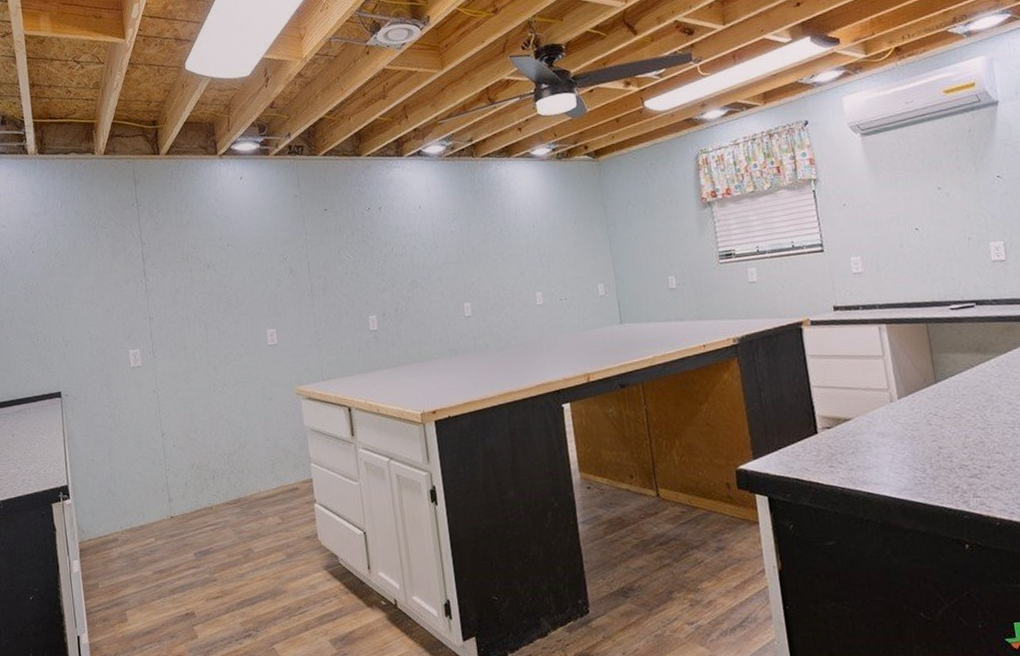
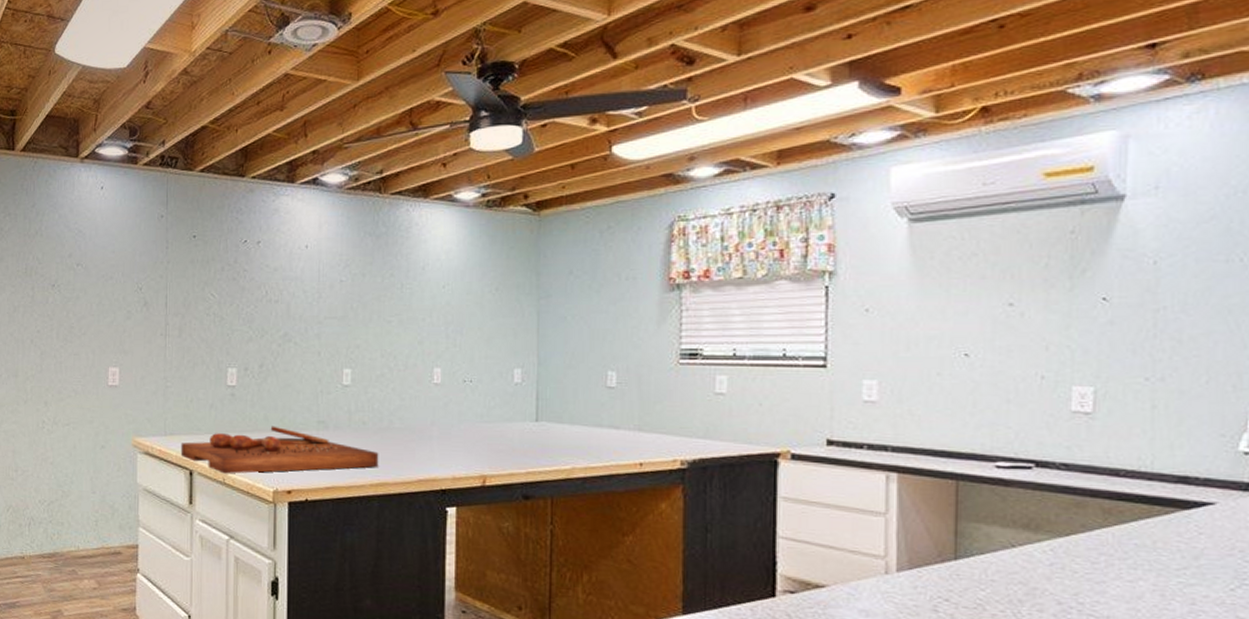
cutting board: none [337,358,504,406] -> present [180,426,379,474]

